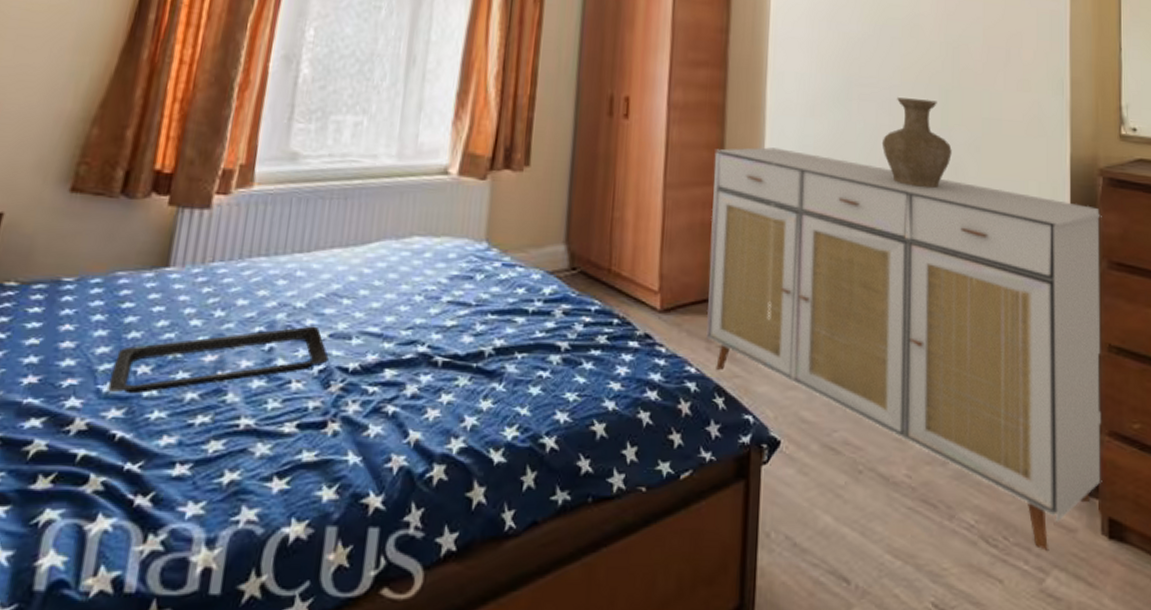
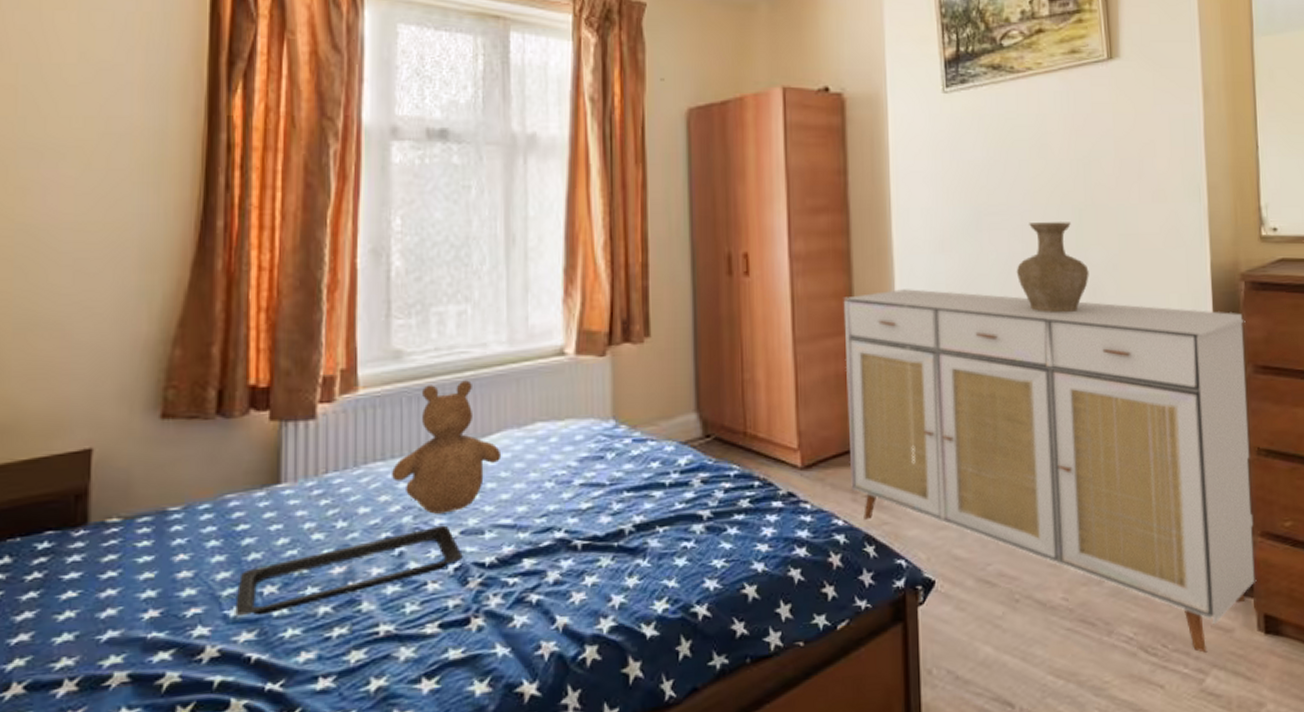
teddy bear: none [271,188,378,315] -> present [391,380,502,514]

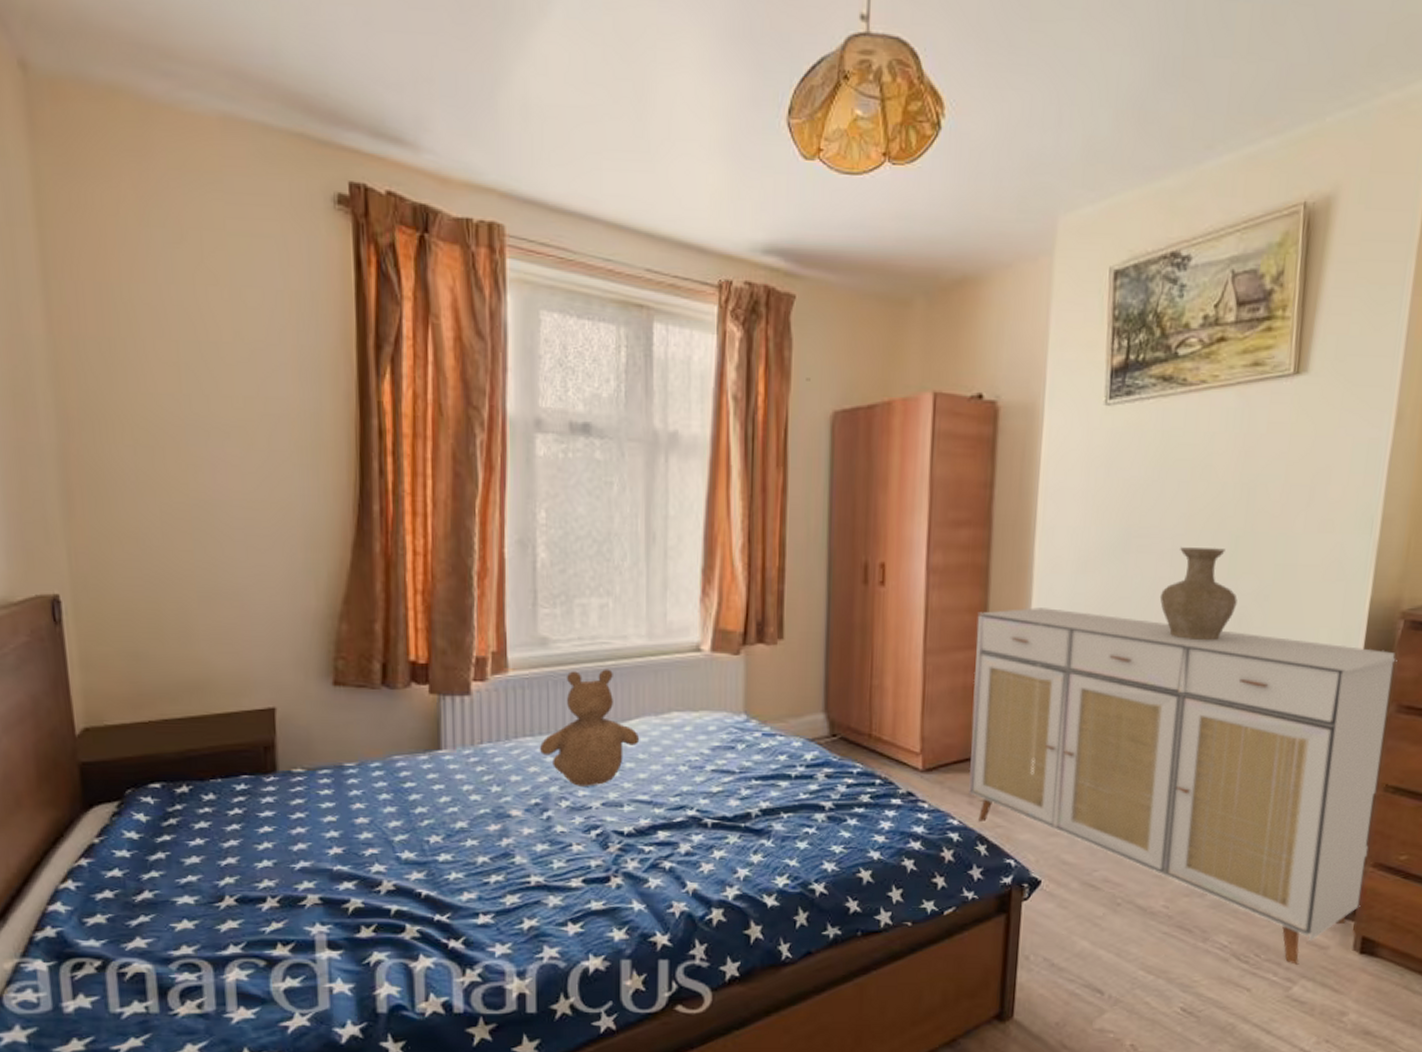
serving tray: present [235,525,463,616] -> none [406,796,604,859]

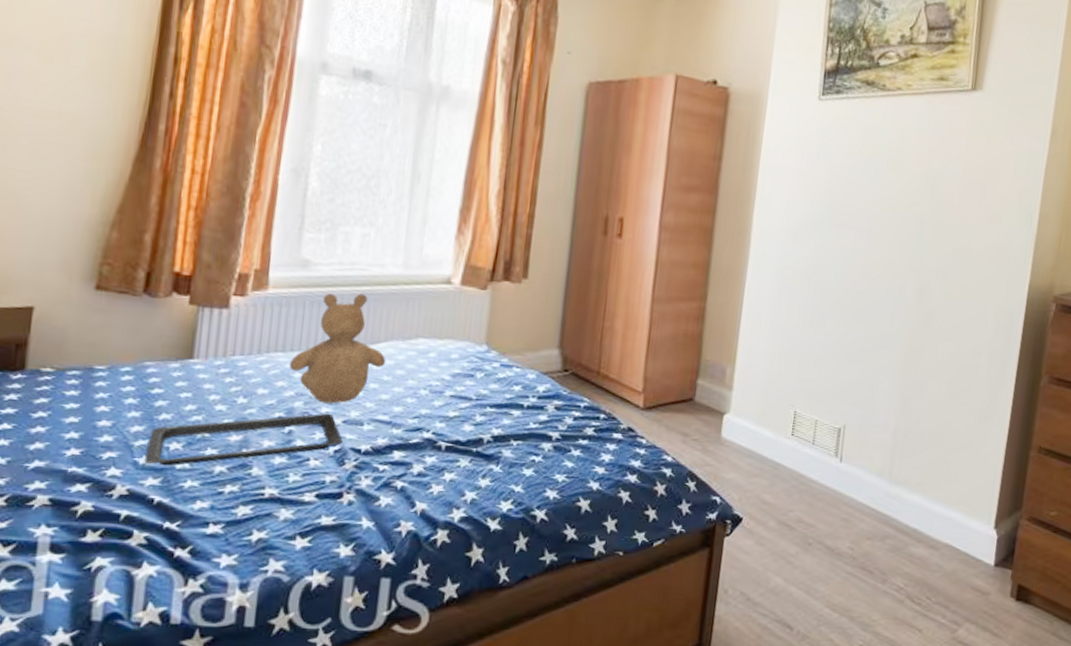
serving tray: none [406,796,604,859] -> present [144,413,343,466]
sideboard: present [968,607,1397,965] -> none [683,268,1050,609]
vase: present [1159,547,1238,641] -> none [856,226,921,309]

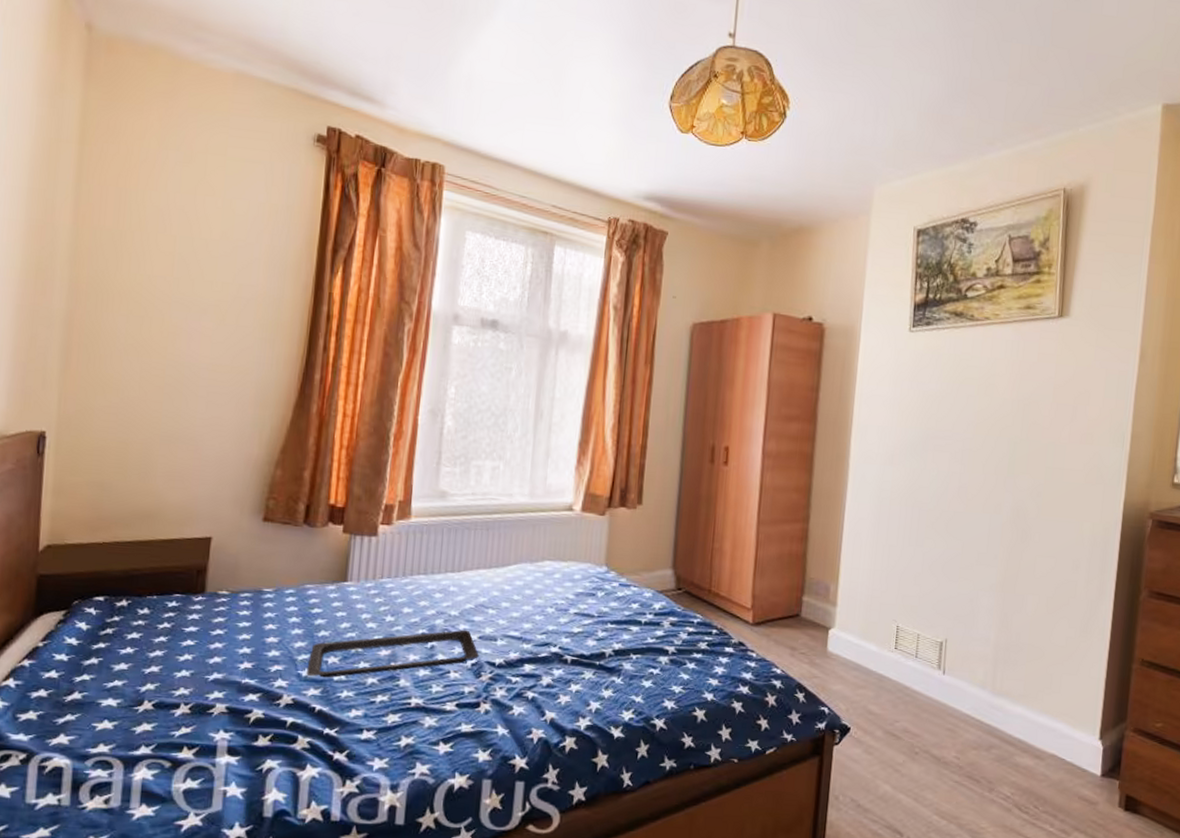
teddy bear: present [288,293,386,404] -> none [430,521,516,621]

